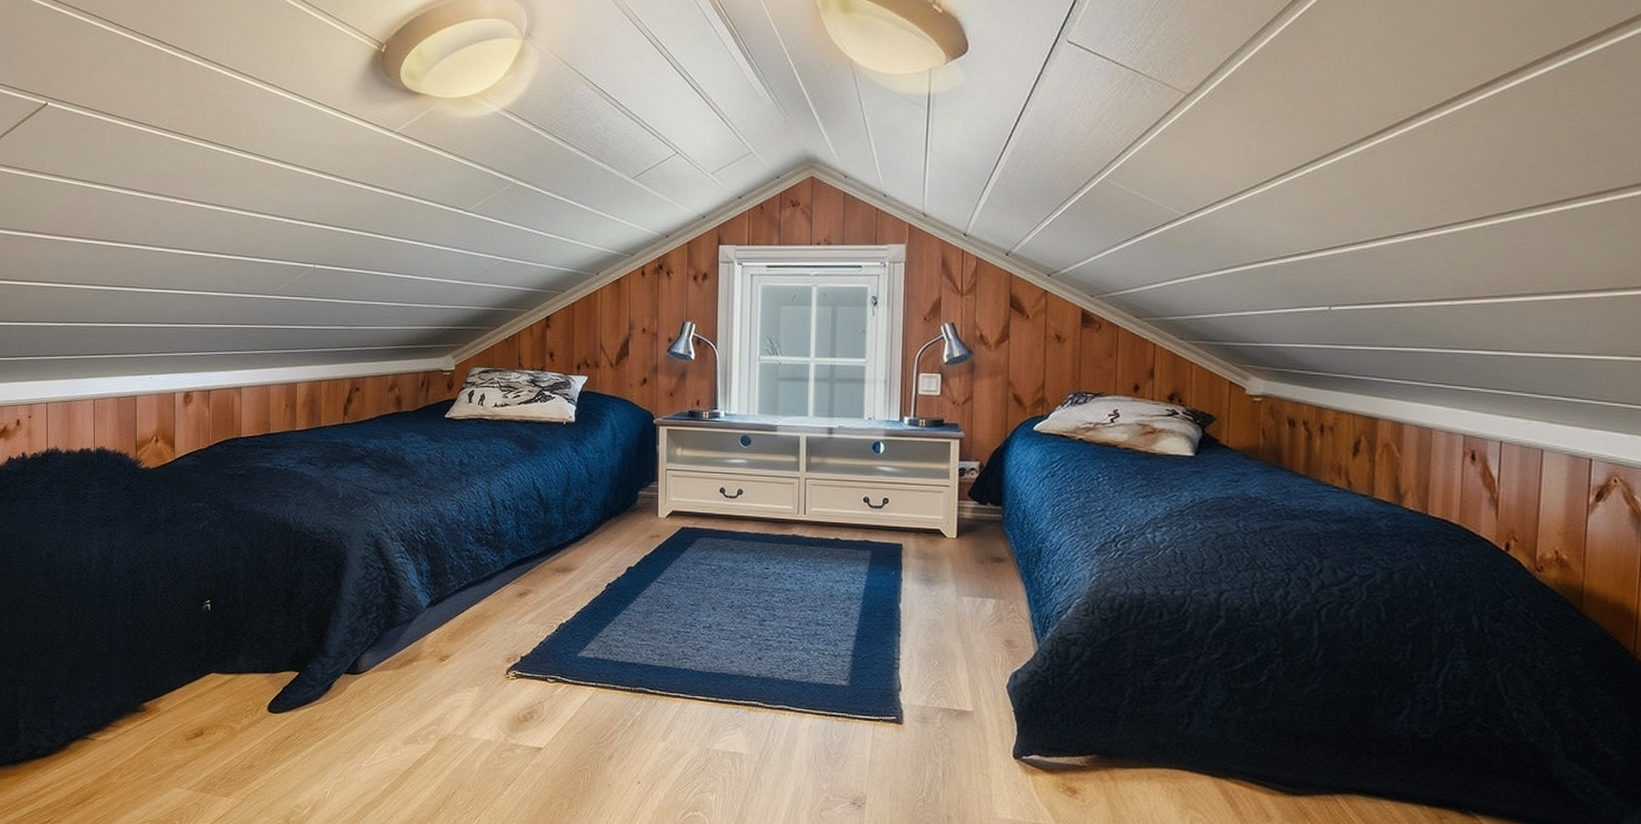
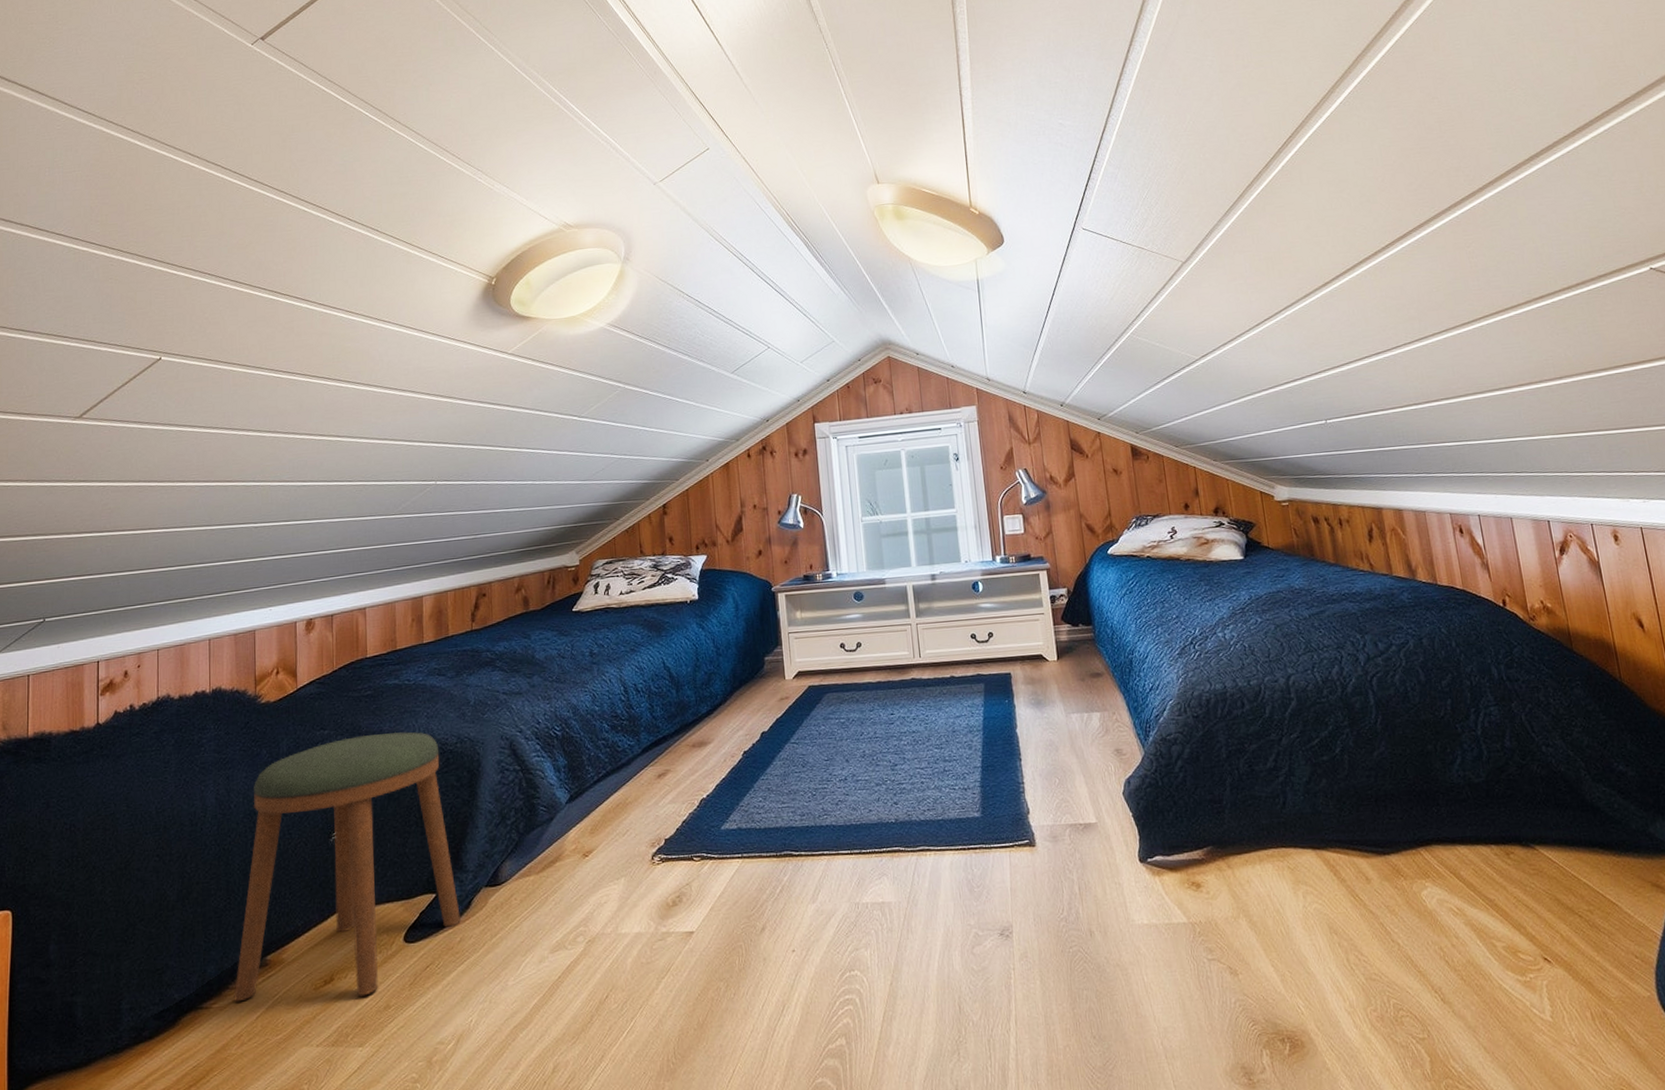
stool: none [115,512,322,753] -> present [234,731,462,1002]

